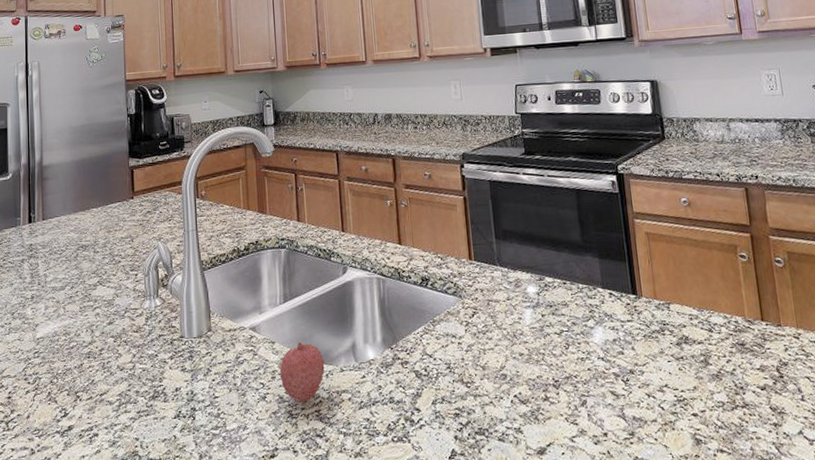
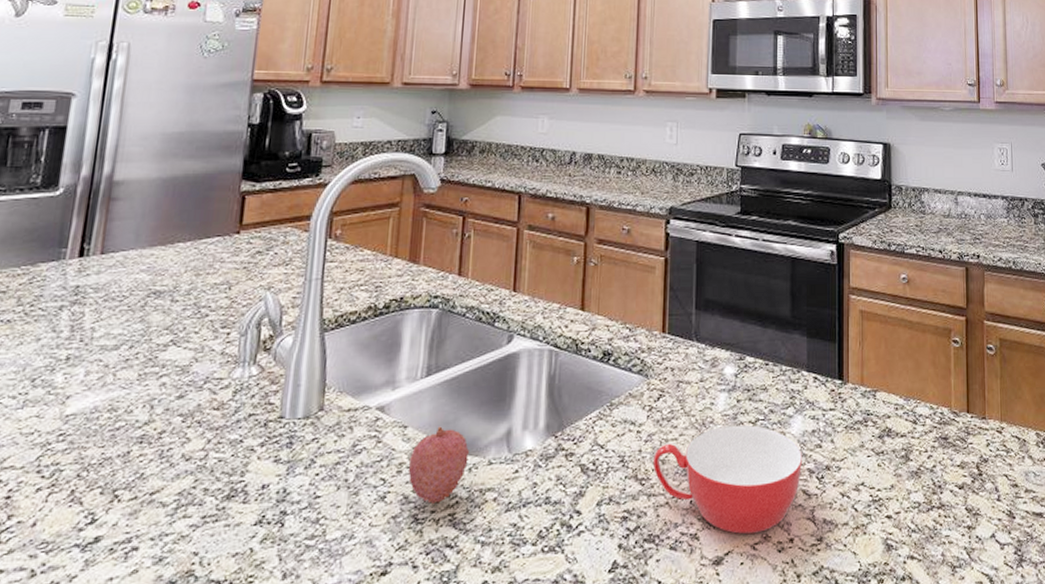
bowl: none [474,335,608,429] -> present [652,424,803,535]

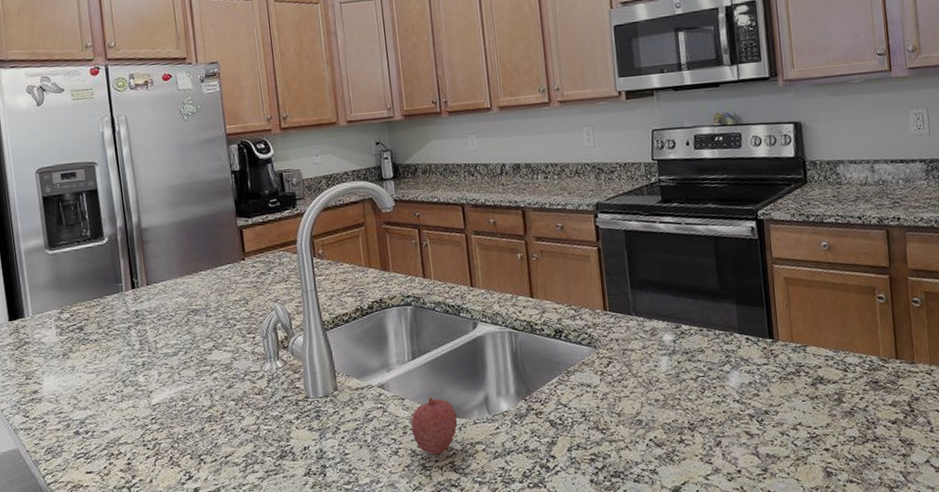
bowl: present [652,424,803,535] -> none [610,381,743,469]

